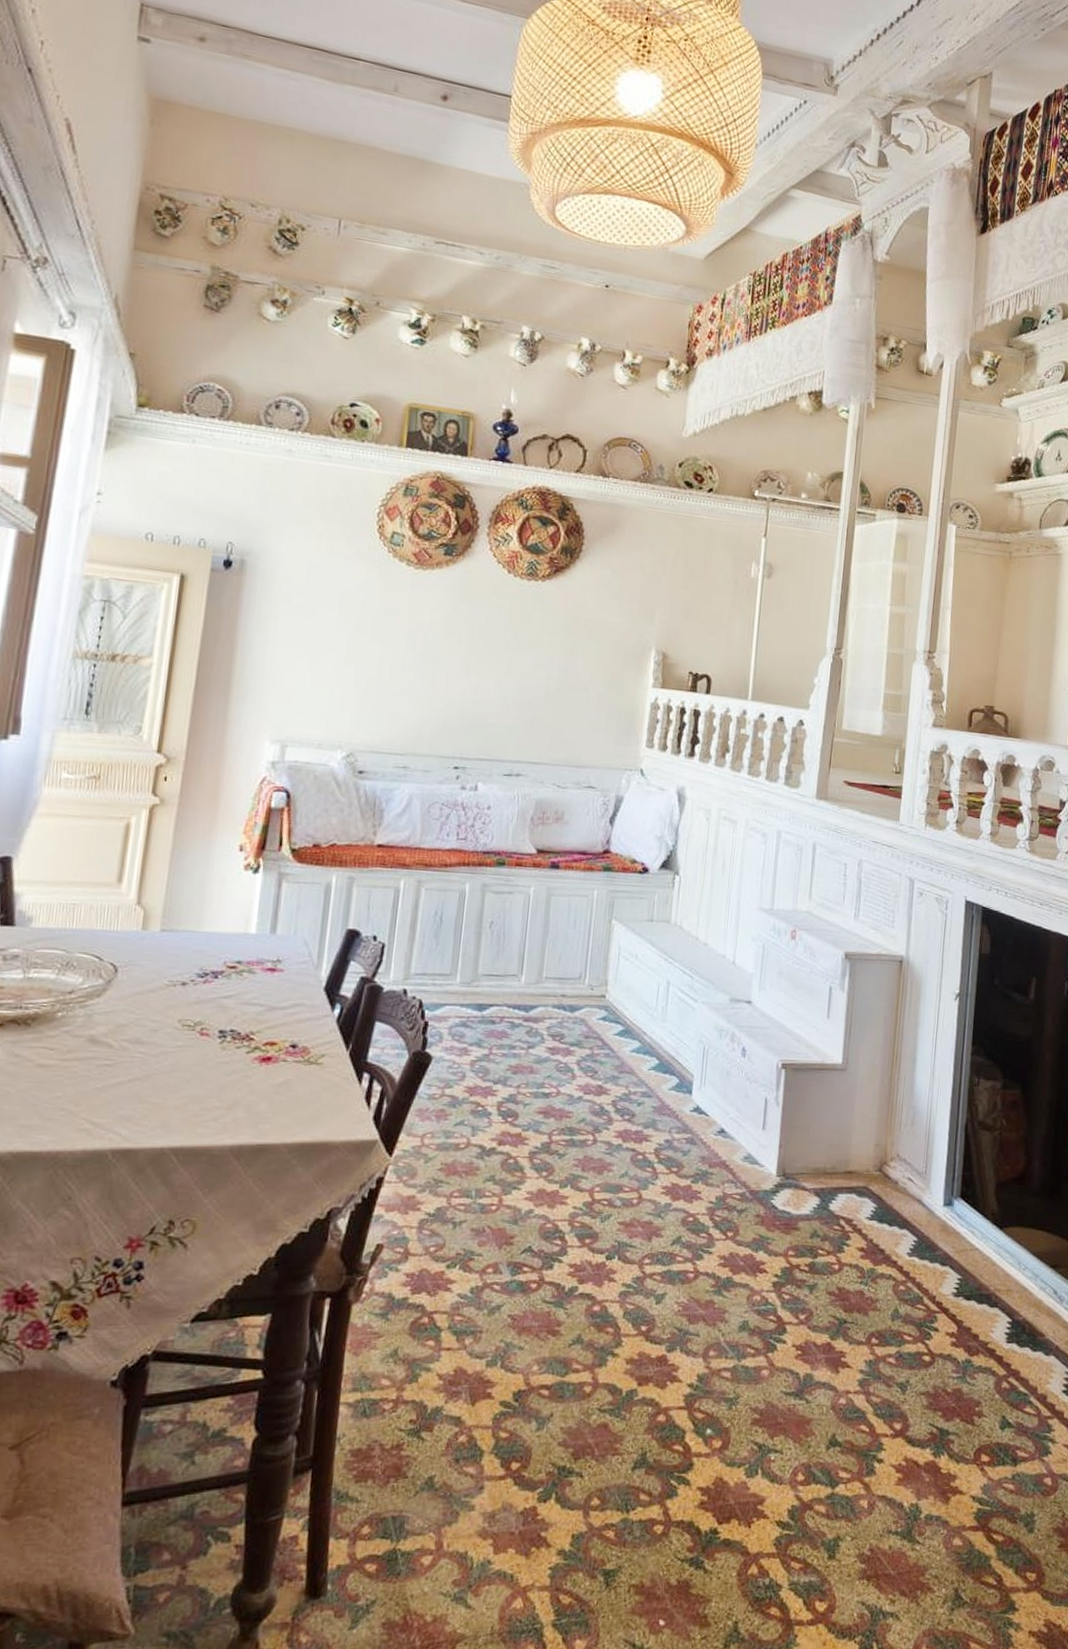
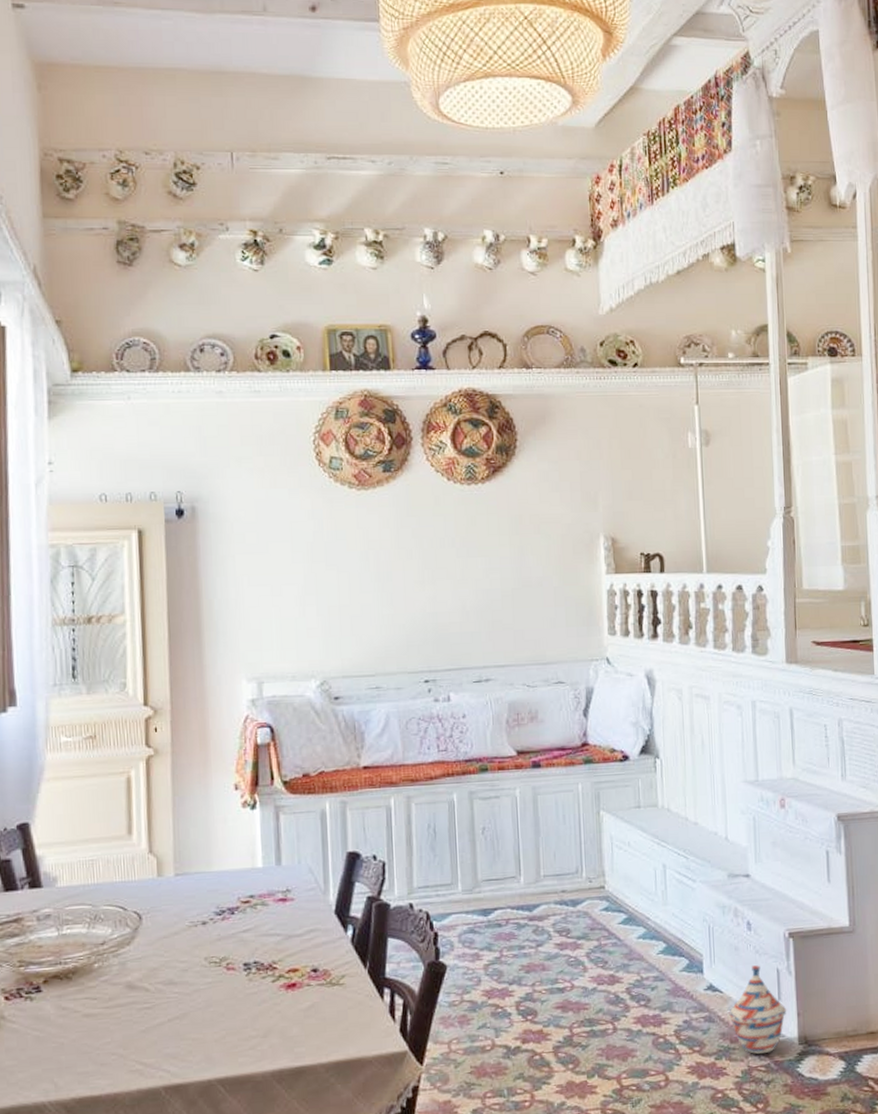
woven basket: none [711,1092,770,1182] -> present [728,965,787,1055]

